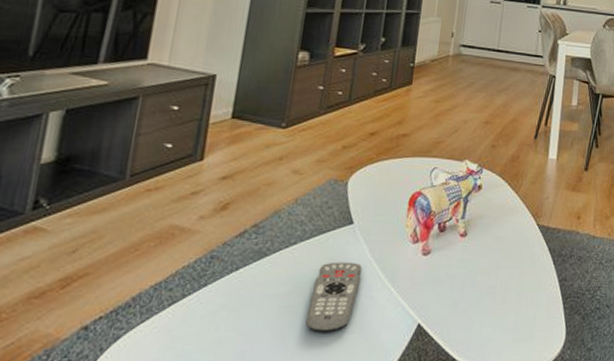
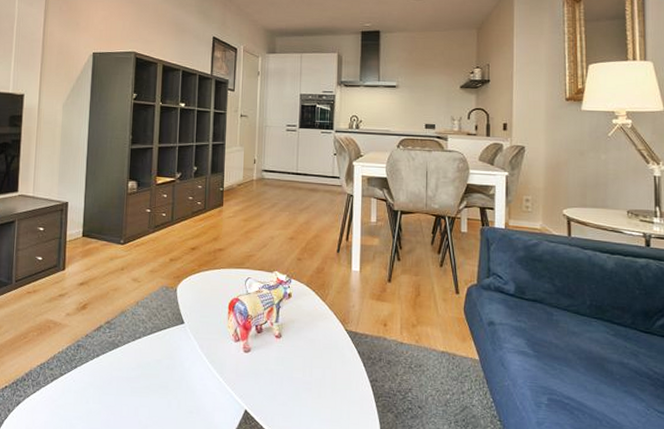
remote control: present [305,262,362,333] -> none [153,354,195,411]

